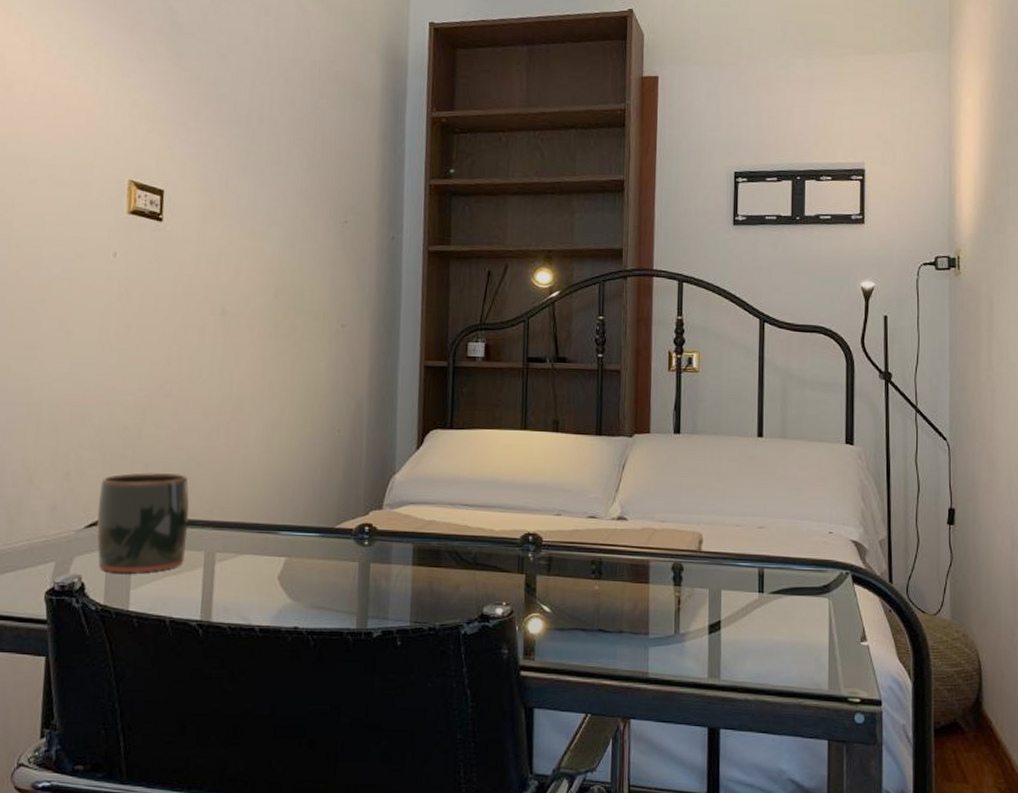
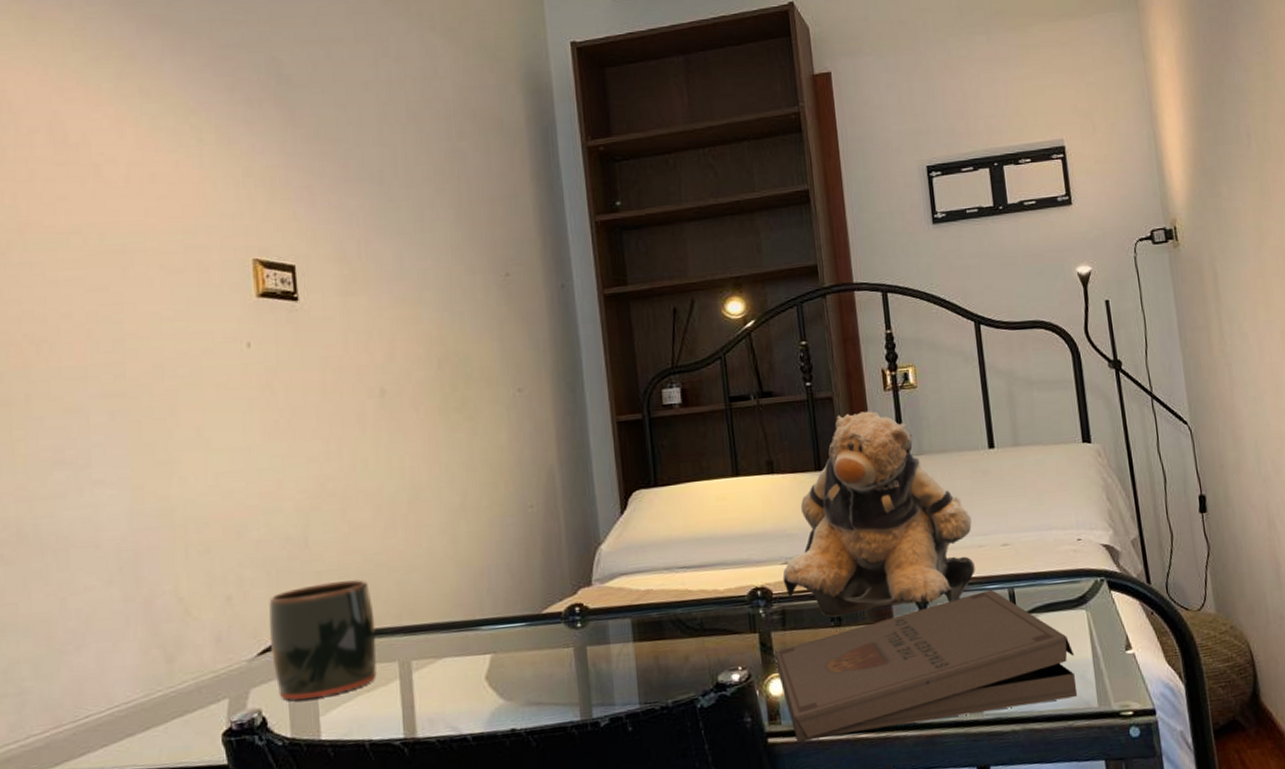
pizza box: none [537,566,812,679] -> present [775,589,1078,741]
teddy bear: none [553,387,733,573] -> present [782,411,975,617]

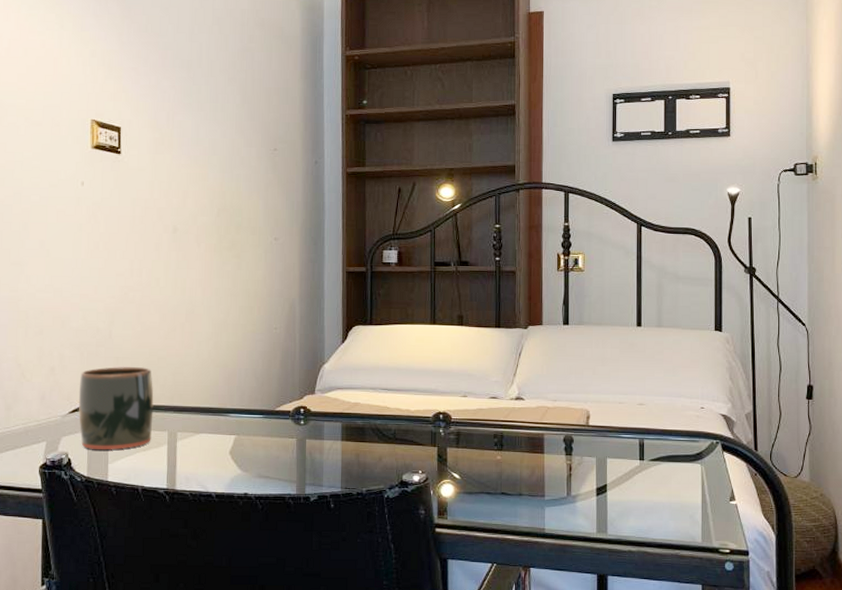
pizza box: present [775,589,1078,741] -> none [448,437,687,534]
teddy bear: present [782,411,975,617] -> none [461,285,616,444]

